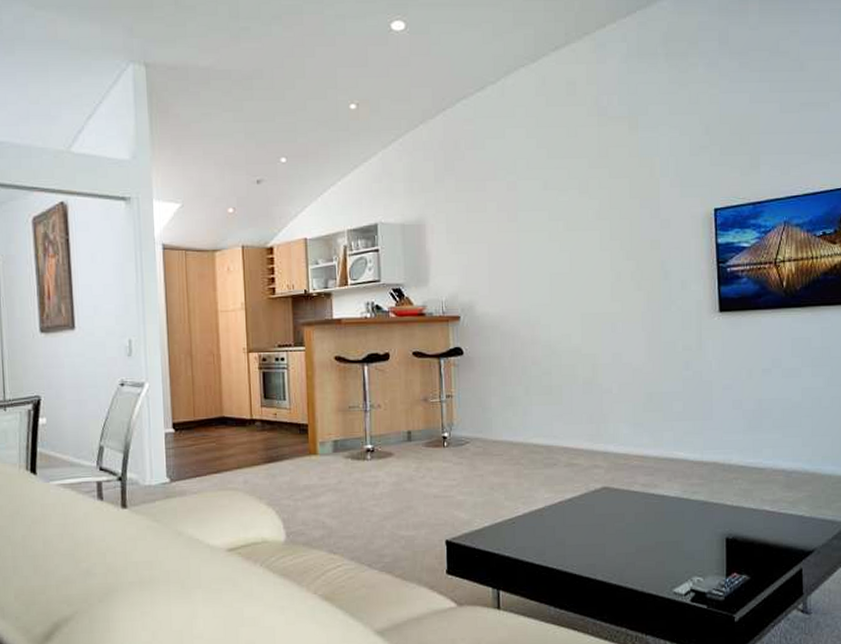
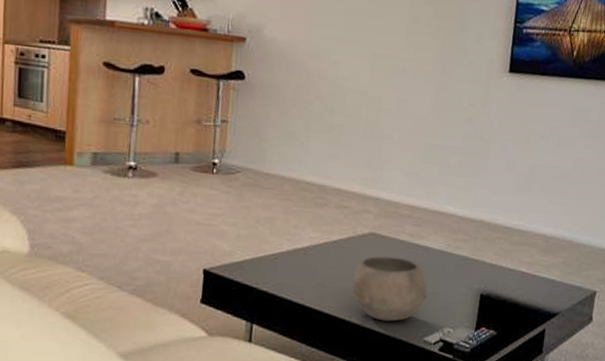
bowl: none [591,509,670,576] -> present [351,256,428,322]

